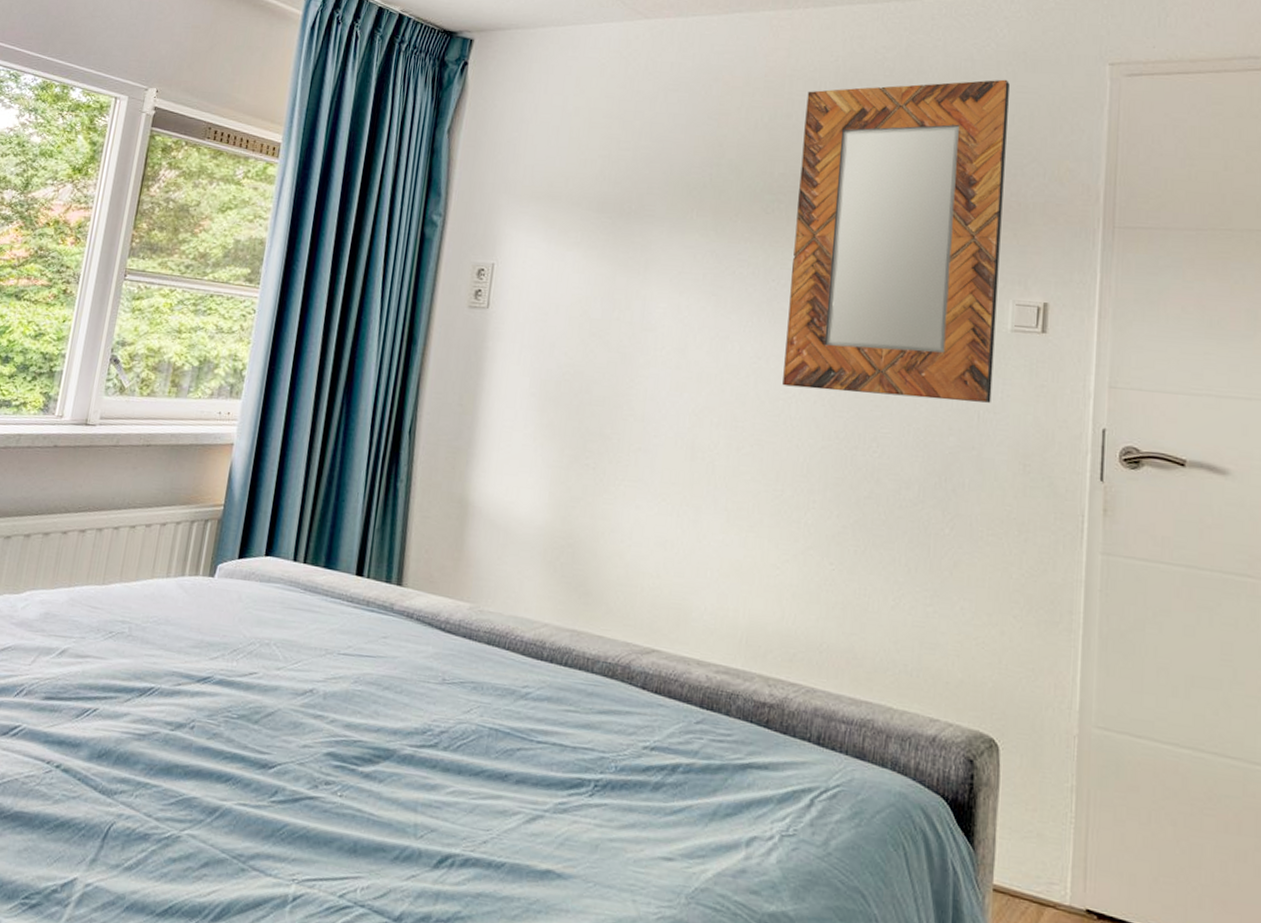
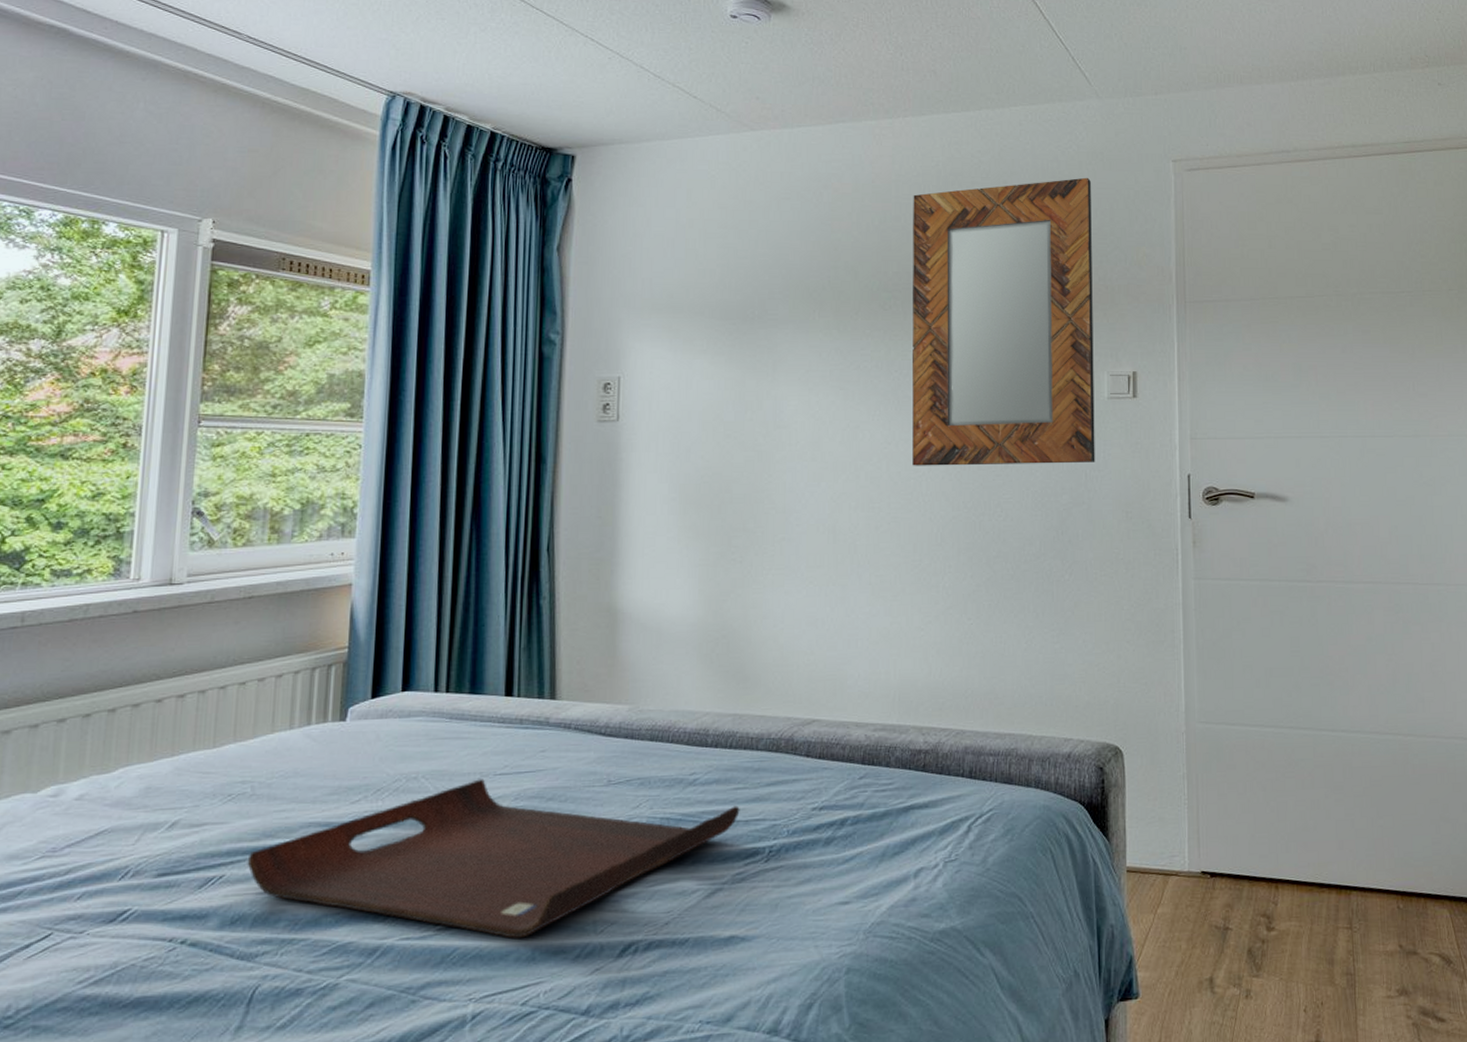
serving tray: none [117,655,569,827] -> present [247,779,740,938]

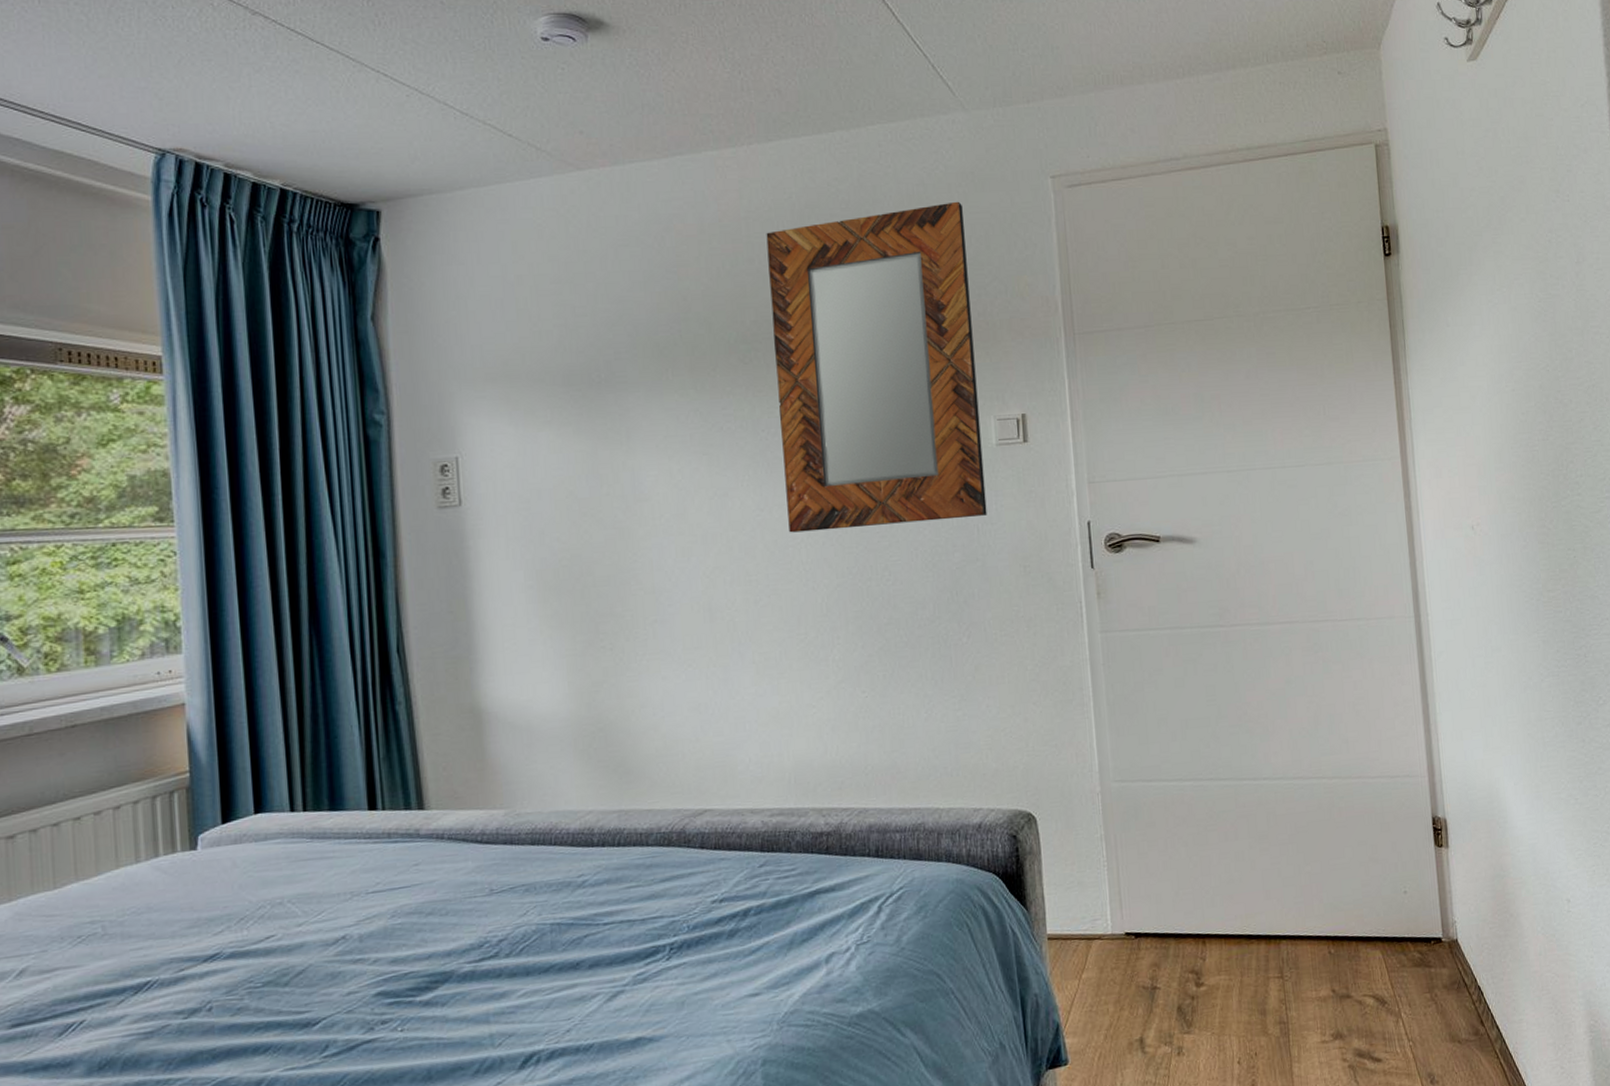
serving tray: present [247,779,740,938] -> none [108,898,635,1059]

